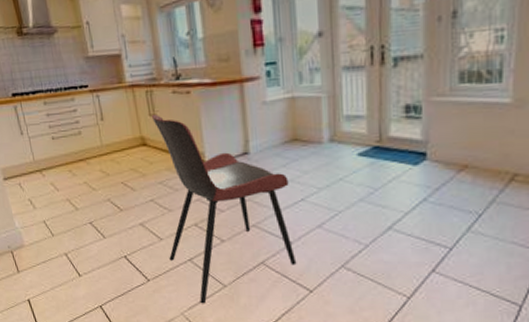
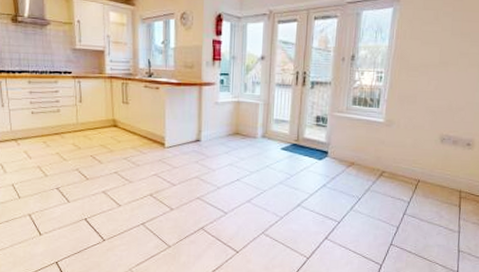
dining chair: present [152,113,297,304] -> none [125,102,229,261]

